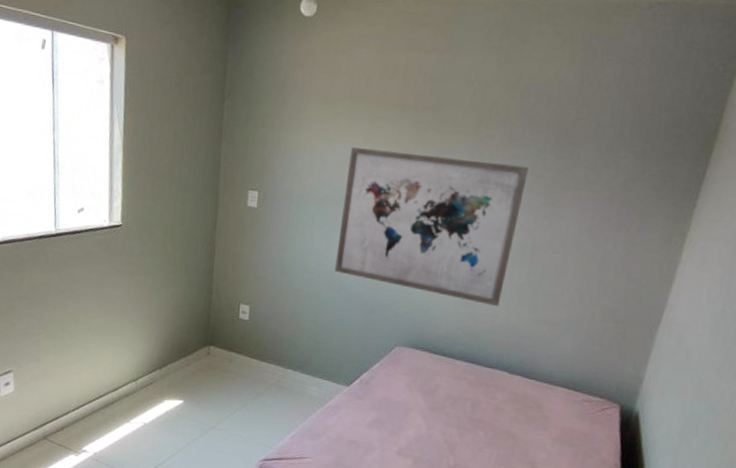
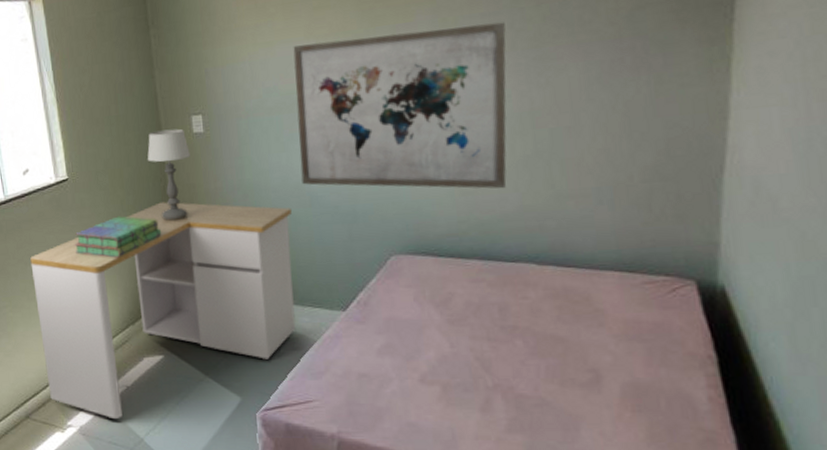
desk: none [69,263,321,451] -> present [30,202,296,420]
stack of books: none [117,269,202,307] -> present [74,216,162,258]
table lamp: none [200,197,241,283] -> present [147,128,190,221]

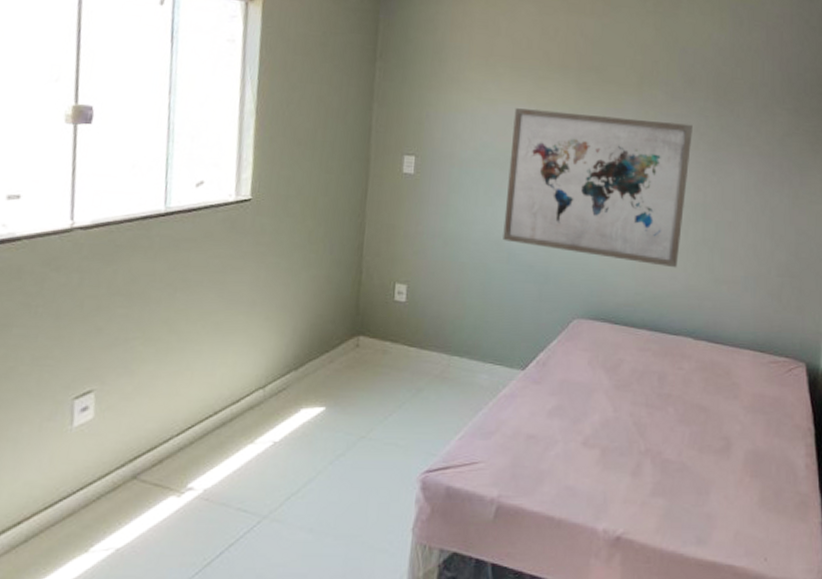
desk: present [30,202,296,420] -> none [171,239,488,481]
stack of books: present [74,216,162,258] -> none [242,248,350,294]
table lamp: present [147,128,190,221] -> none [347,164,396,260]

